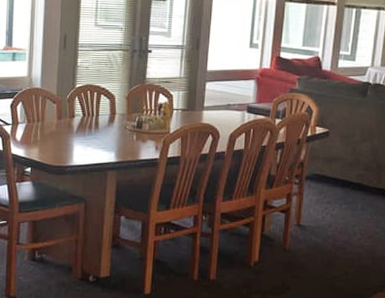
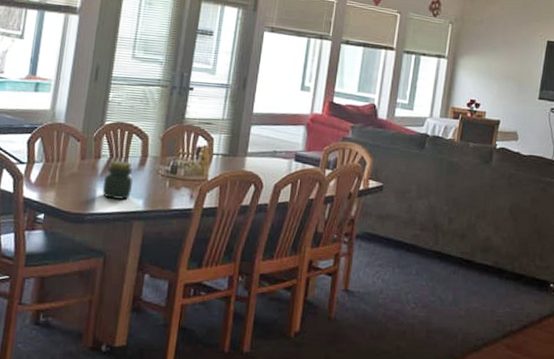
jar: none [78,119,104,154] -> present [102,161,133,201]

